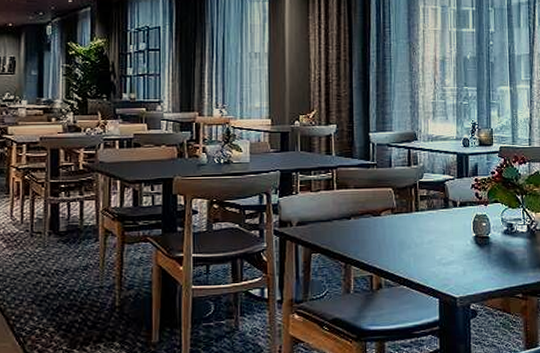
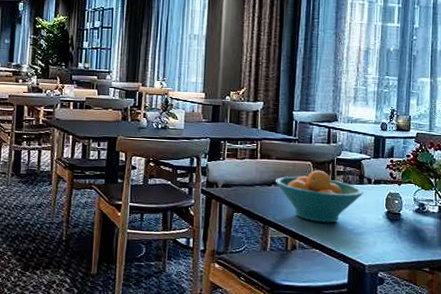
fruit bowl: none [354,196,449,255] -> present [275,170,364,223]

